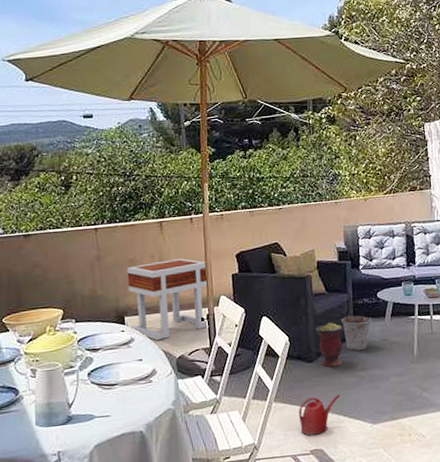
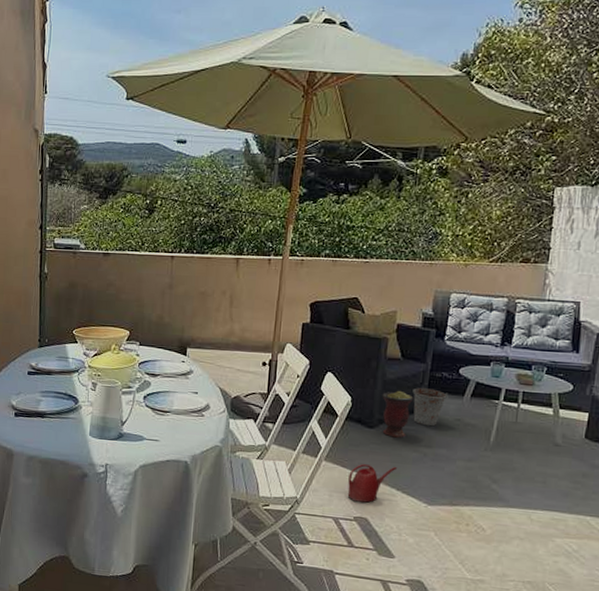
side table: present [126,258,209,341] -> none [191,298,278,377]

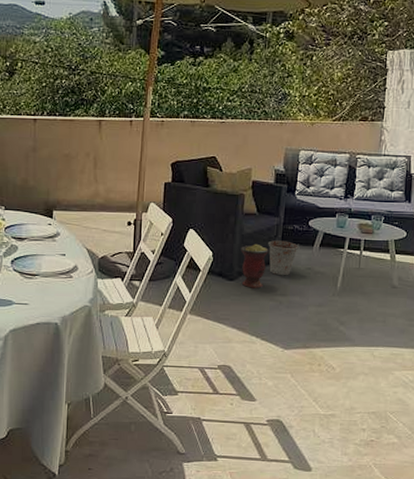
watering can: present [347,464,398,503] -> none [211,315,257,351]

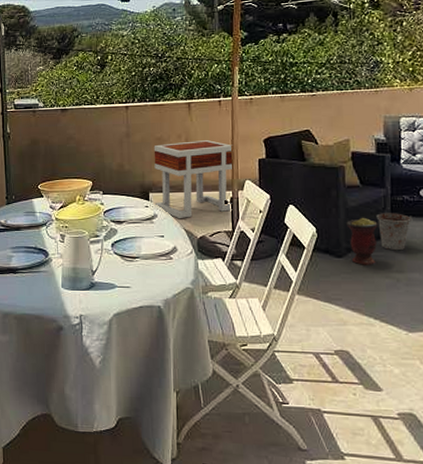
side table: none [58,160,141,239] -> present [153,140,235,219]

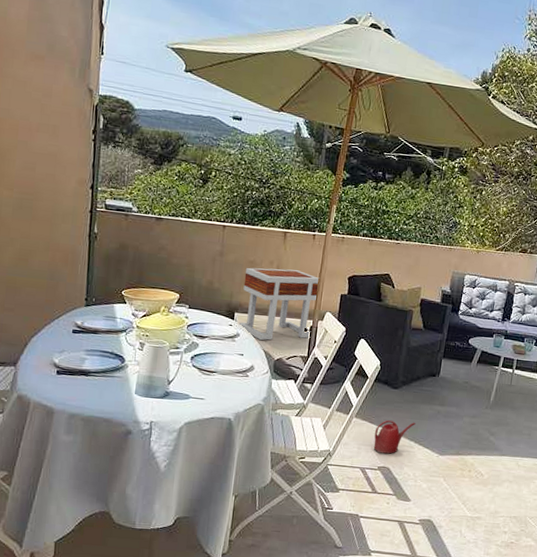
watering can: none [324,294,372,335] -> present [373,420,416,454]
vase: present [346,217,378,265] -> none [404,356,432,398]
bucket: present [376,213,413,251] -> none [430,354,460,388]

